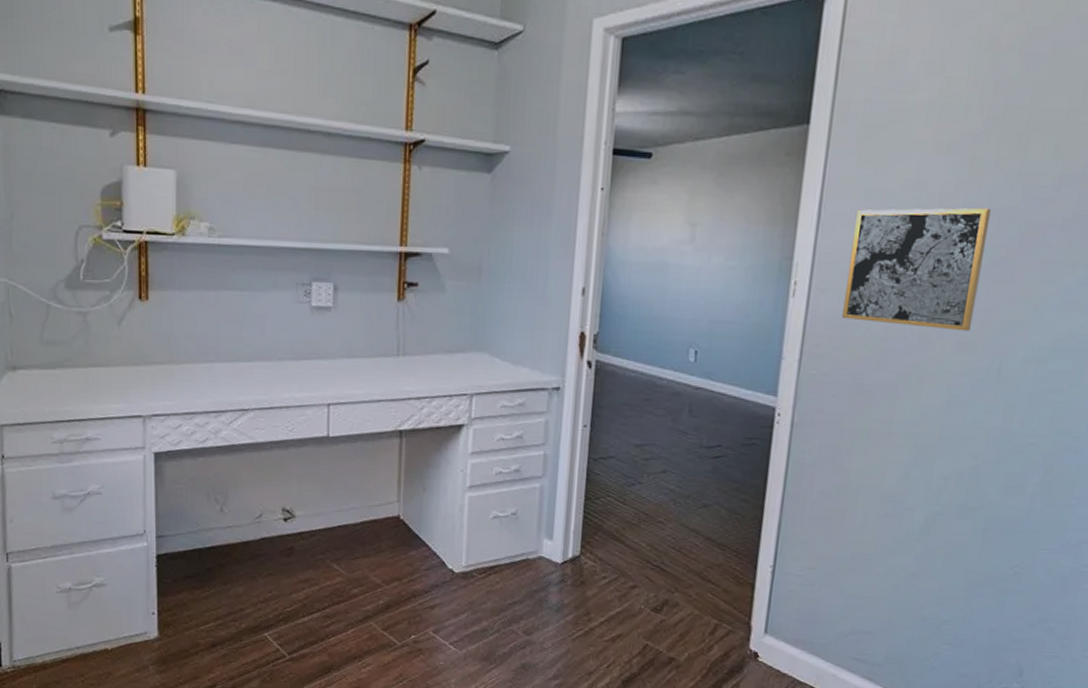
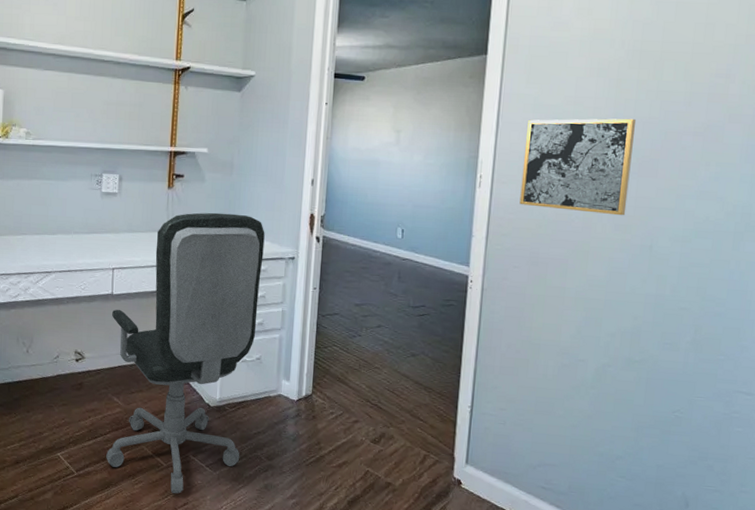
office chair: none [325,331,523,677] -> present [106,212,265,494]

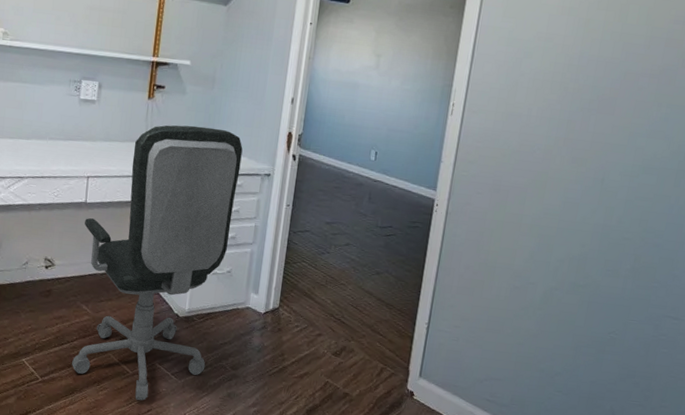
wall art: present [519,118,637,216] -> none [487,52,600,150]

